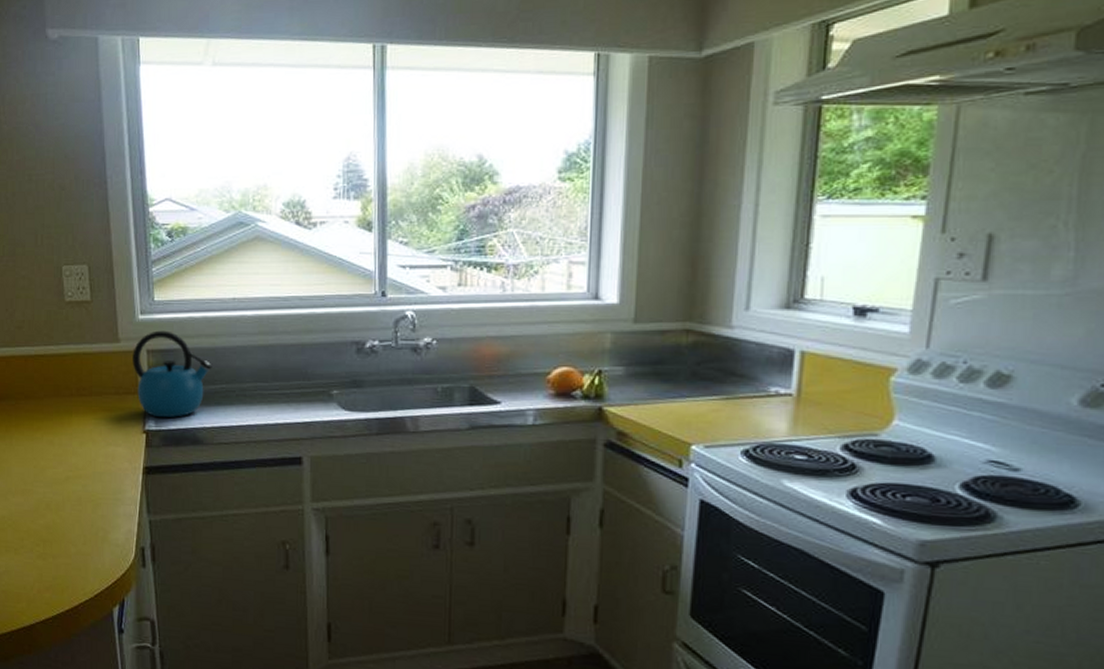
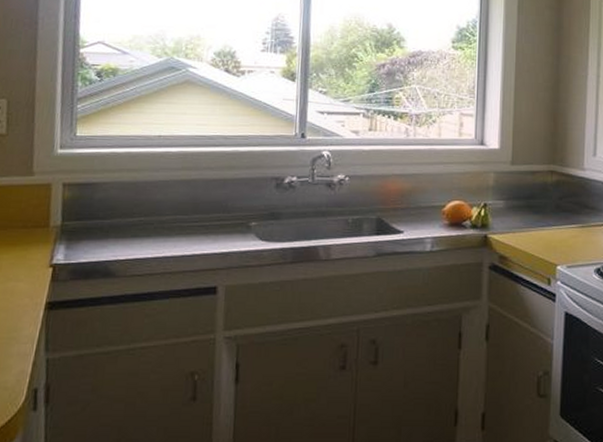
kettle: present [132,330,214,417] -> none [45,164,133,250]

